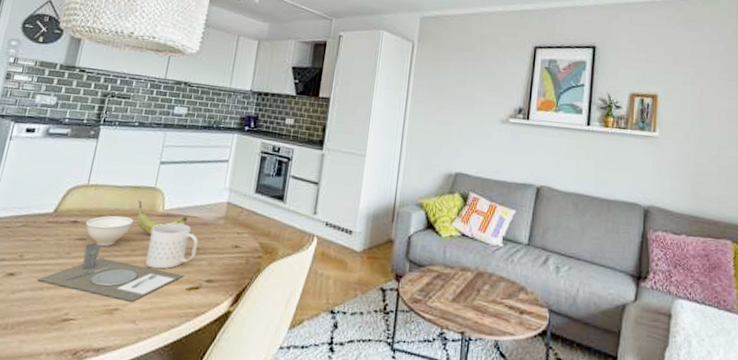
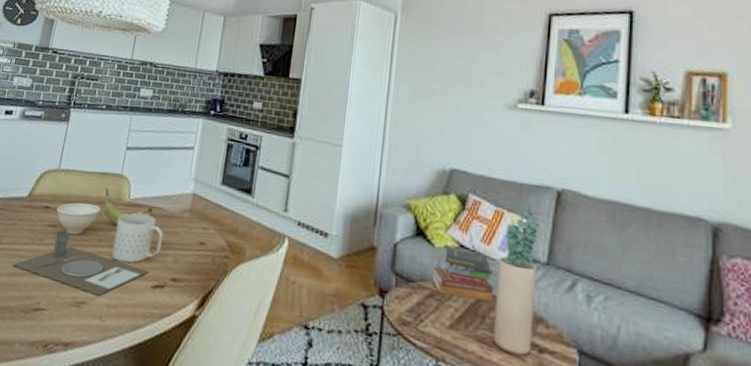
books: none [439,237,487,279] -> present [432,247,493,303]
vase: none [486,199,523,318] -> present [493,205,539,356]

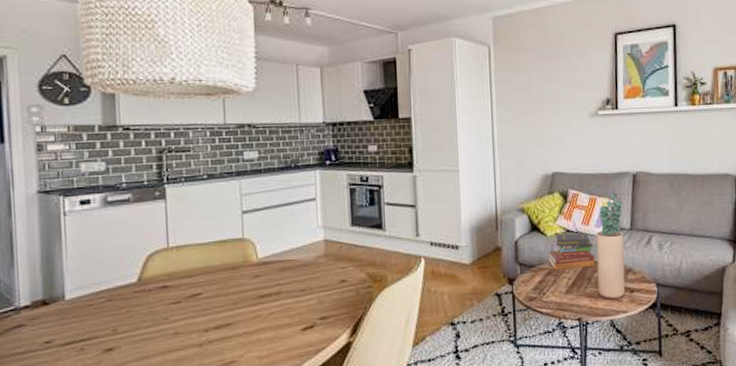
place setting: present [13,230,149,296] -> none [139,303,295,353]
bowl: present [56,202,101,236] -> none [177,272,228,306]
fruit: present [103,187,154,225] -> none [227,253,287,286]
mug: present [111,213,164,263] -> none [250,268,303,317]

